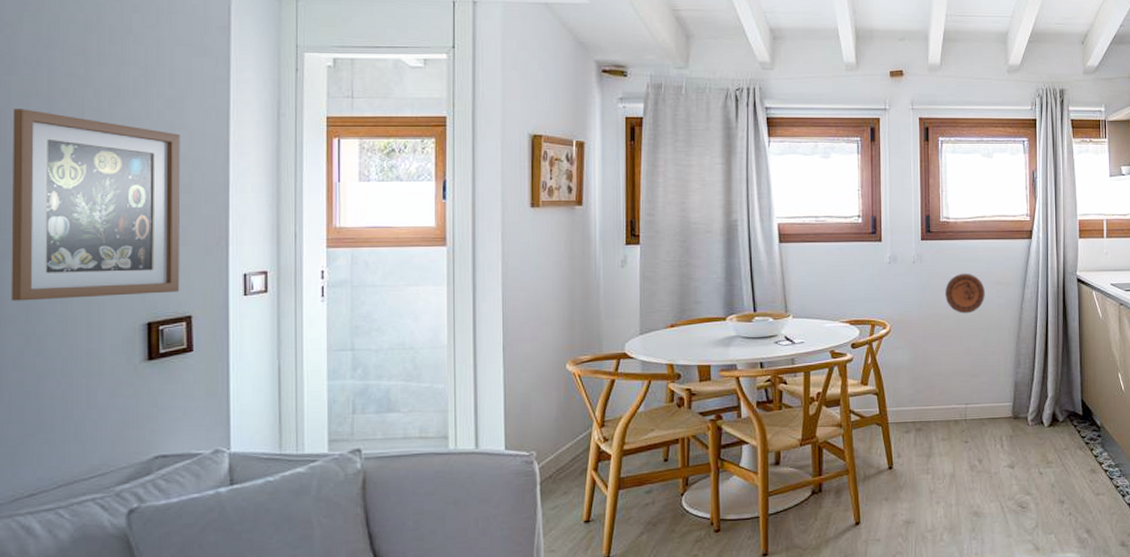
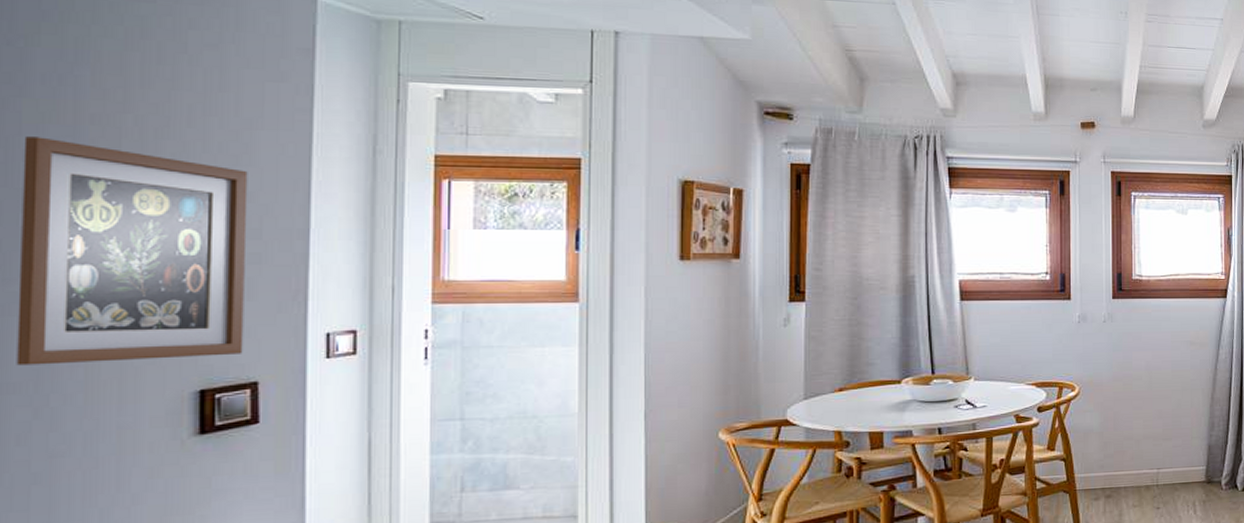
decorative plate: present [945,273,985,314] -> none [1137,333,1178,375]

